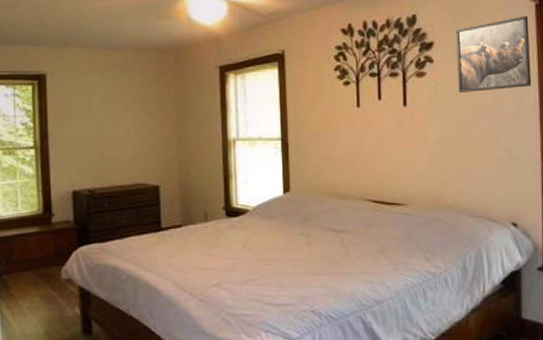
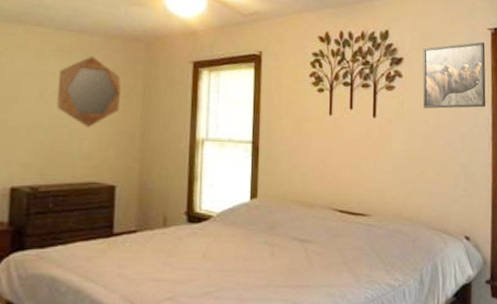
home mirror: none [101,69,157,135] -> present [56,56,121,128]

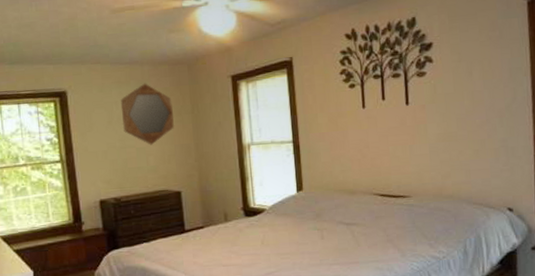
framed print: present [423,42,486,109] -> none [452,13,525,89]

